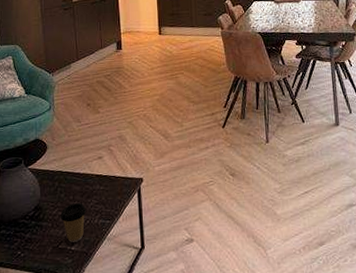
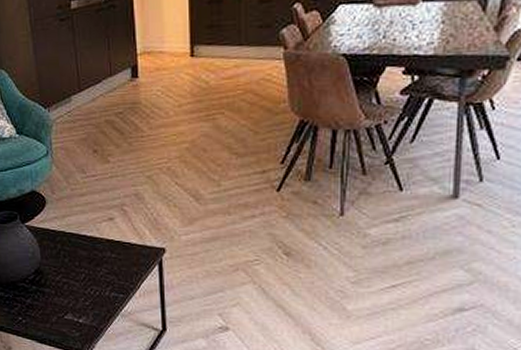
coffee cup: present [60,202,87,242] -> none [64,270,96,315]

